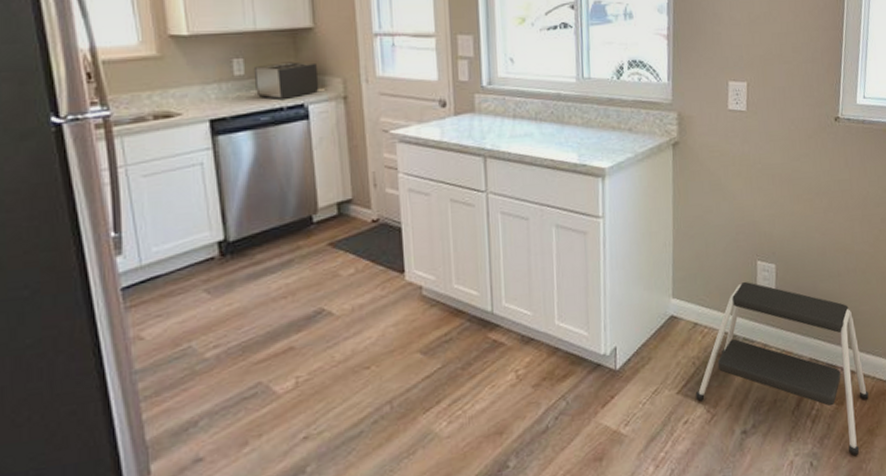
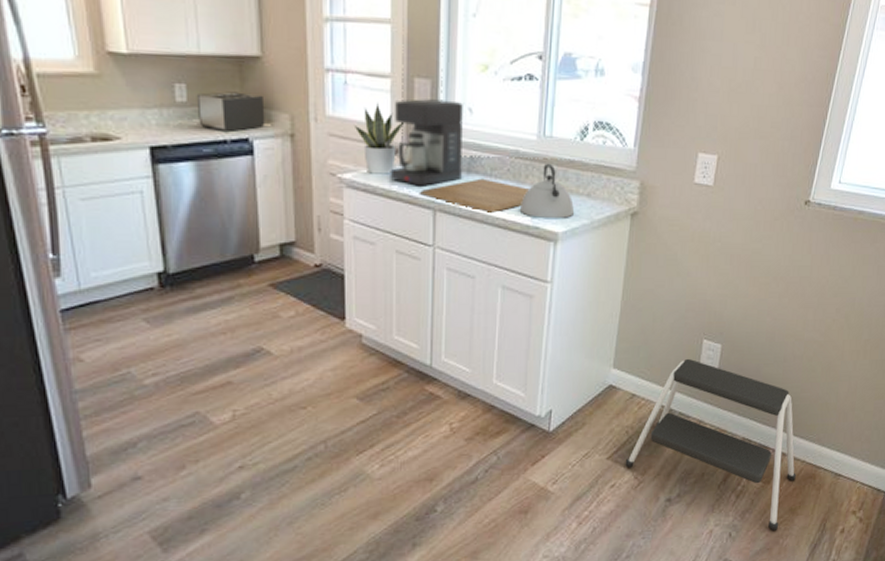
potted plant: none [404,60,451,128] -> present [355,102,405,174]
coffee maker: none [439,53,508,135] -> present [390,99,463,186]
chopping board: none [468,122,574,156] -> present [419,178,530,214]
kettle: none [565,102,618,157] -> present [519,163,574,220]

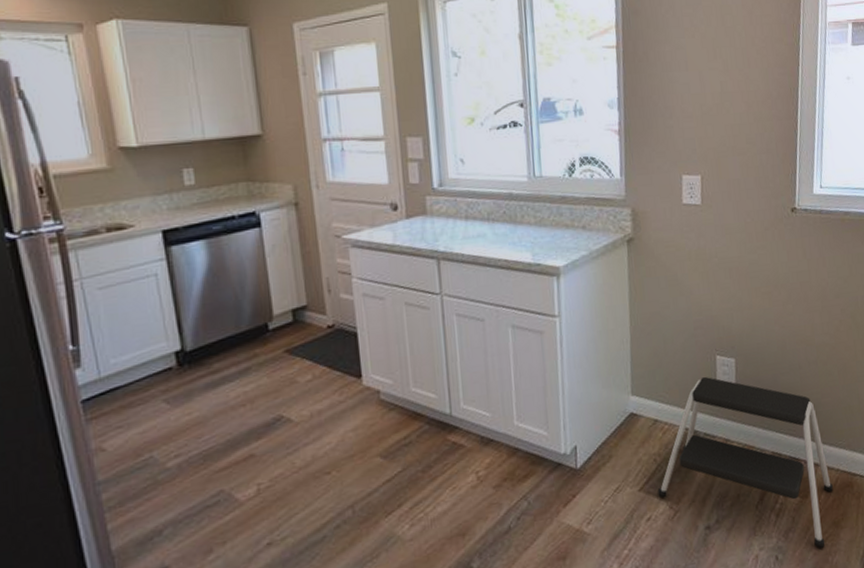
toaster: present [196,91,265,133] -> none [203,169,270,209]
potted plant: present [355,102,405,174] -> none [355,163,402,232]
coffee maker: present [390,99,463,186] -> none [390,154,461,238]
chopping board: present [419,178,530,214] -> none [421,223,527,257]
kettle: present [519,163,574,220] -> none [519,201,572,256]

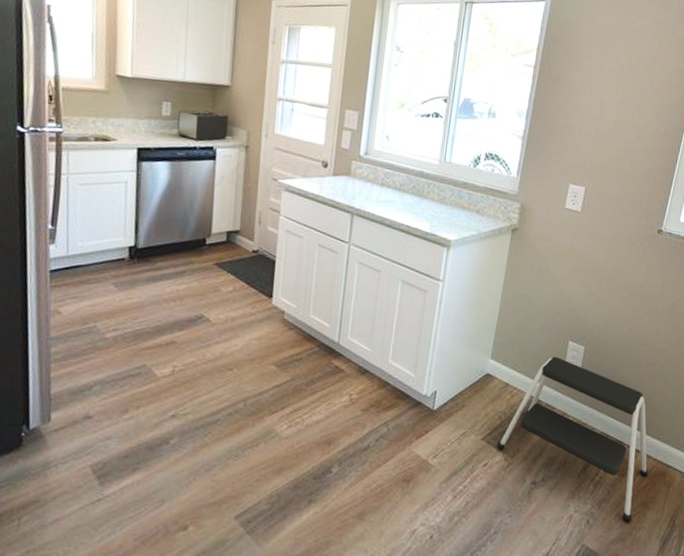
toaster: none [203,169,270,209] -> present [177,110,229,142]

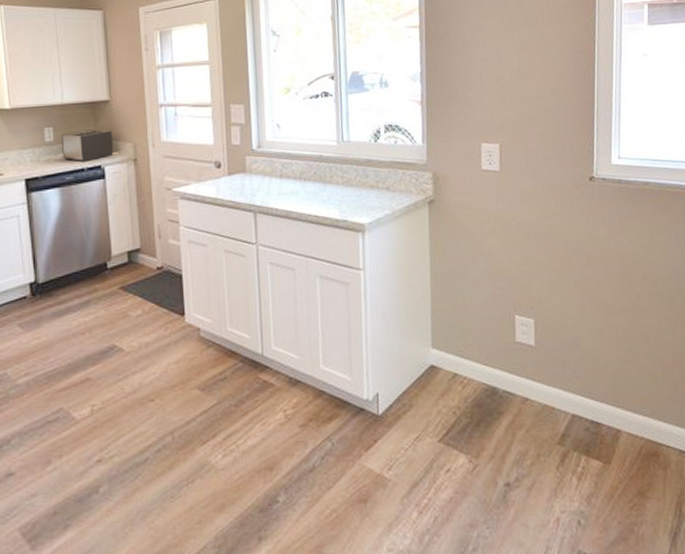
step stool: present [497,356,648,523] -> none [457,334,638,518]

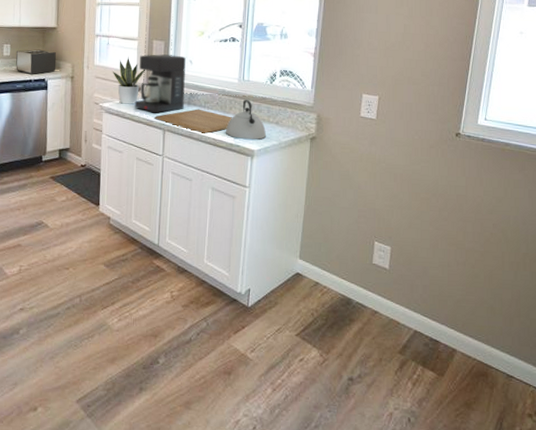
potted plant: none [185,126,225,186] -> present [113,56,146,104]
coffee maker: none [215,119,276,193] -> present [134,54,186,113]
chopping board: none [240,181,336,212] -> present [153,109,233,135]
kettle: none [328,163,376,213] -> present [225,99,266,140]

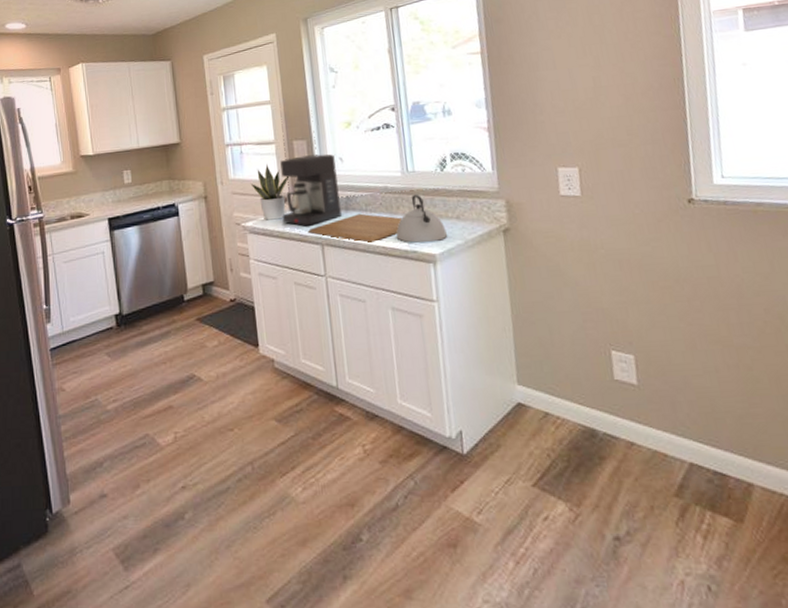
toaster: present [15,49,57,75] -> none [138,170,186,202]

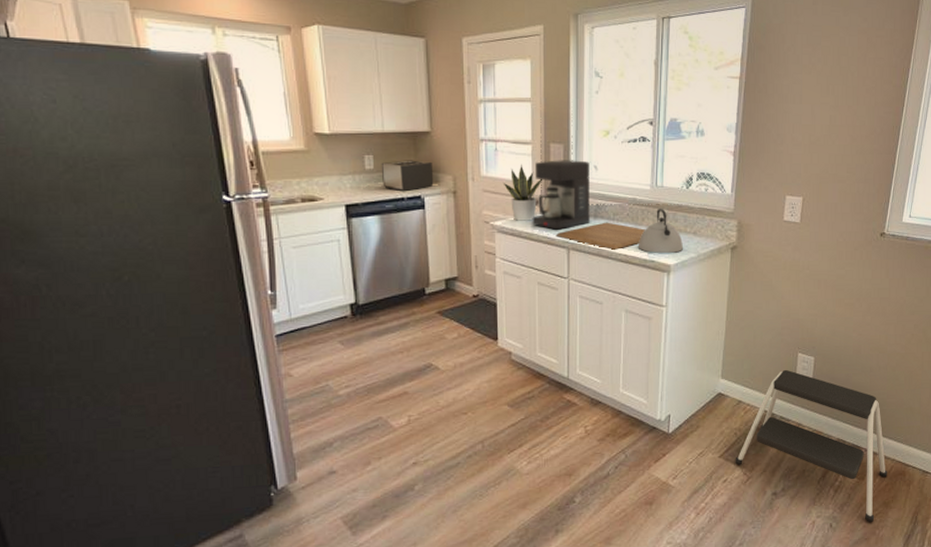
toaster: none [138,170,186,202] -> present [381,160,434,192]
step stool: none [553,371,778,588] -> present [735,369,887,523]

